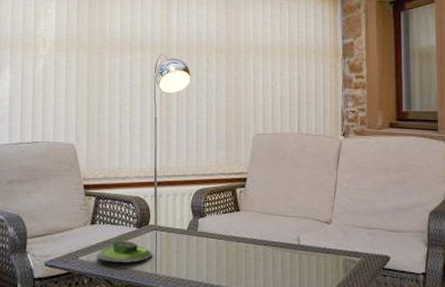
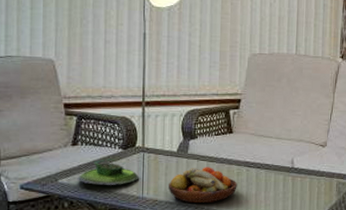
fruit bowl: none [179,244,245,280] -> present [167,167,237,203]

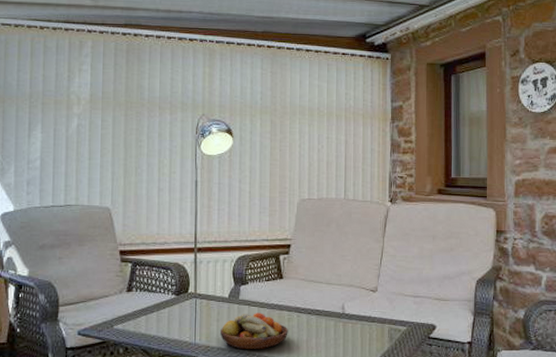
plant pot: present [77,158,140,185] -> none [132,304,192,331]

